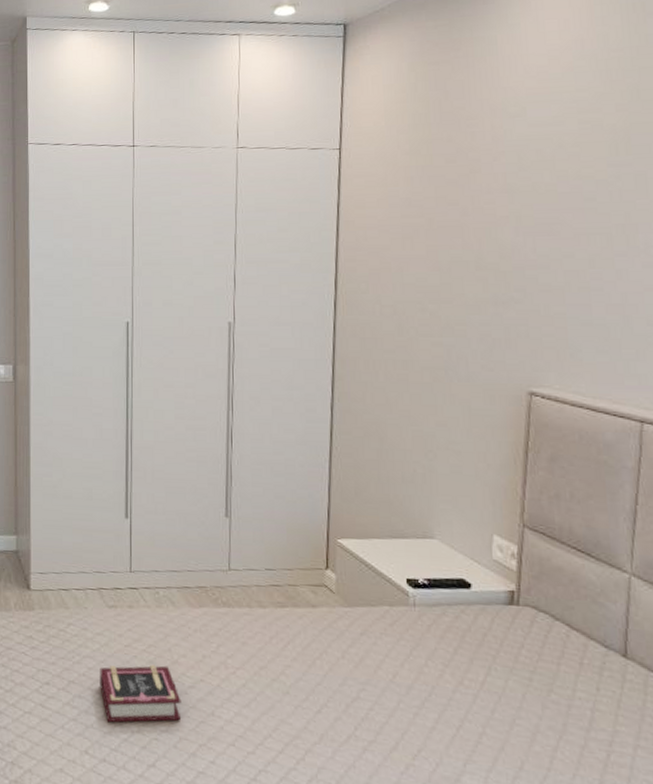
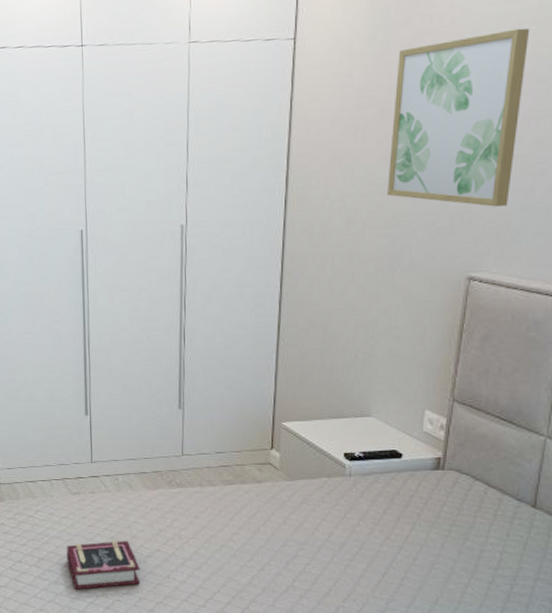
wall art: none [438,149,572,321] -> present [387,28,530,207]

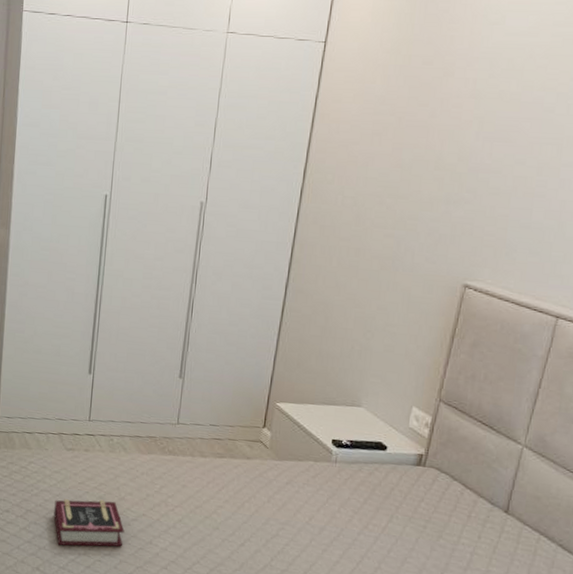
wall art: present [387,28,530,207] -> none [397,60,541,222]

